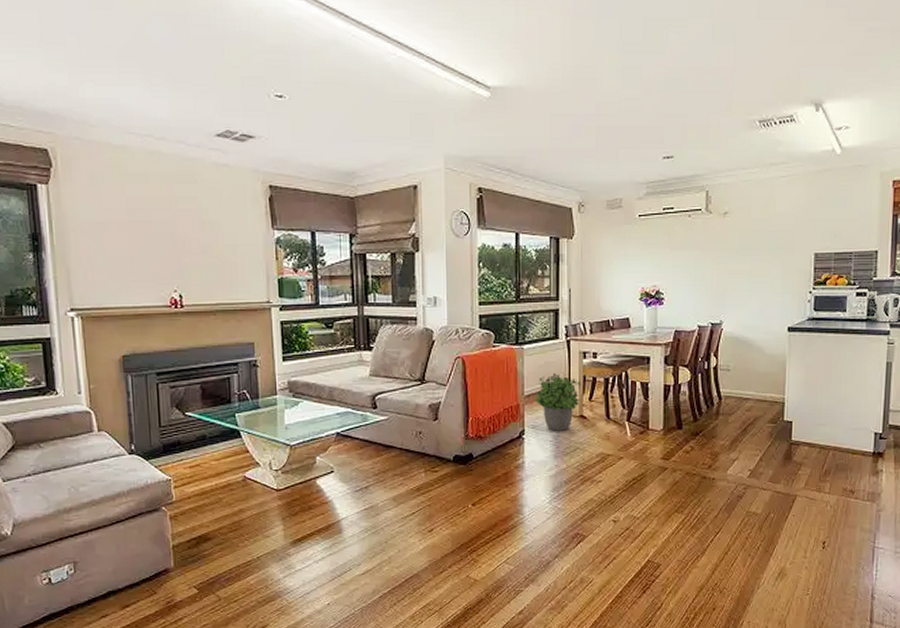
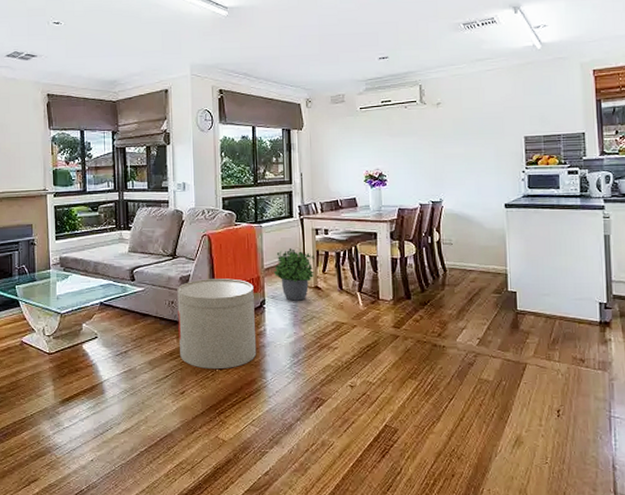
side table: none [426,406,514,506] -> present [177,278,257,370]

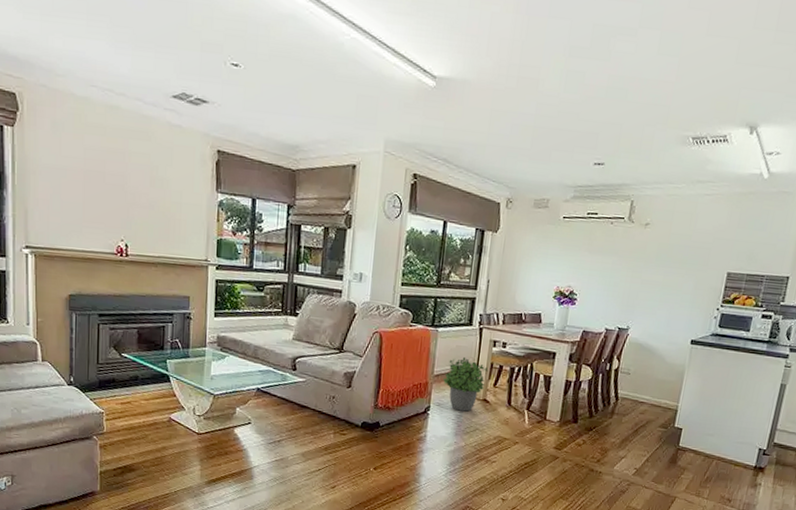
side table: present [177,278,257,370] -> none [335,377,420,469]

